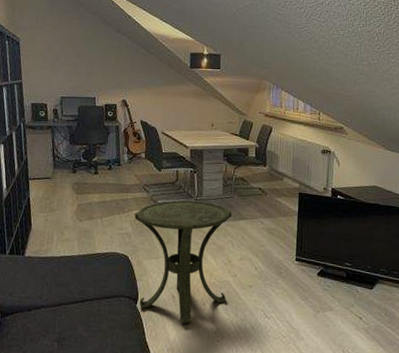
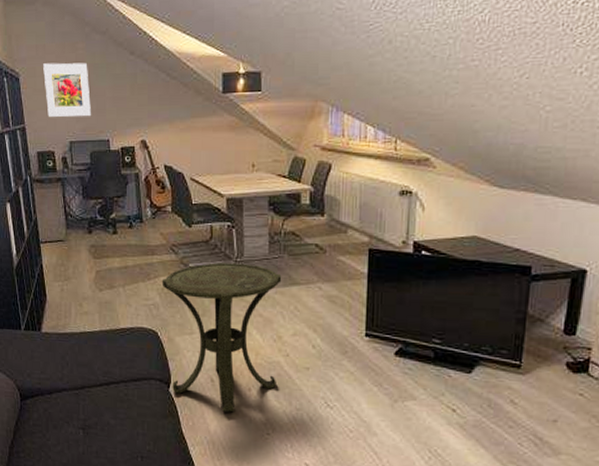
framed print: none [41,32,81,78] -> present [43,62,91,117]

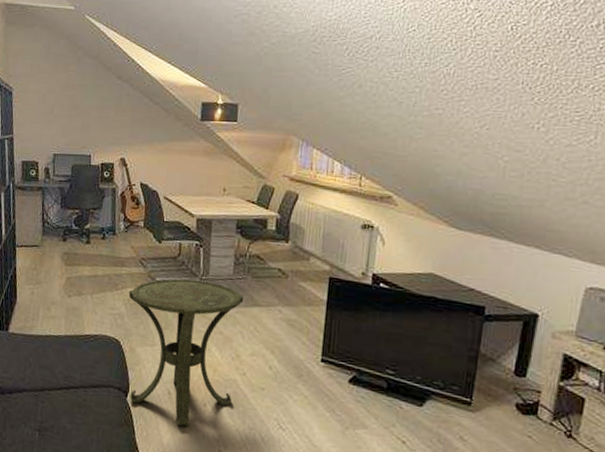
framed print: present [43,62,91,117] -> none [35,81,77,133]

